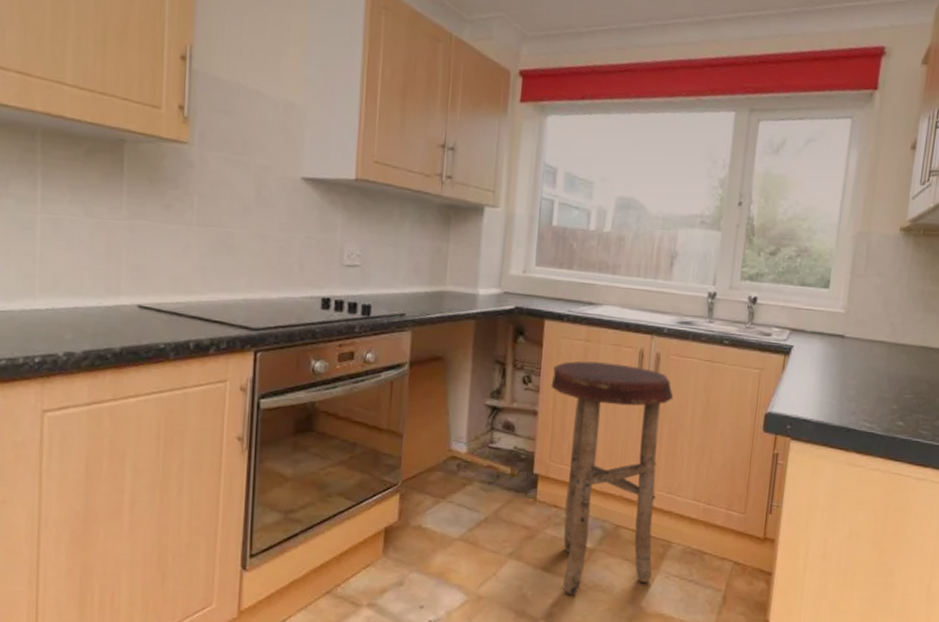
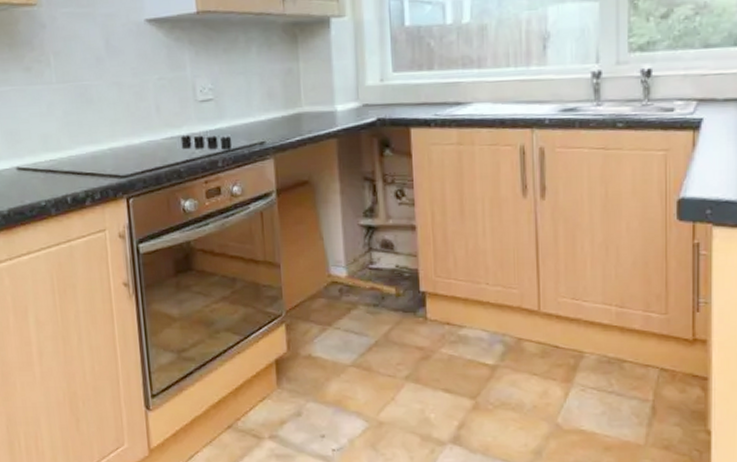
stool: present [551,360,674,595] -> none [426,164,566,415]

